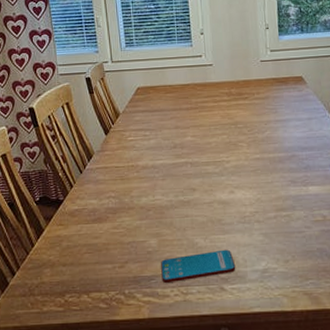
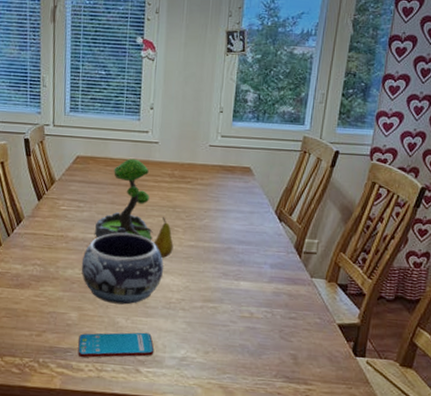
decorative bowl: none [154,154,234,226] -> present [81,232,163,305]
plant: none [163,83,219,163] -> present [95,158,153,240]
fruit: none [220,134,240,174] -> present [153,217,174,258]

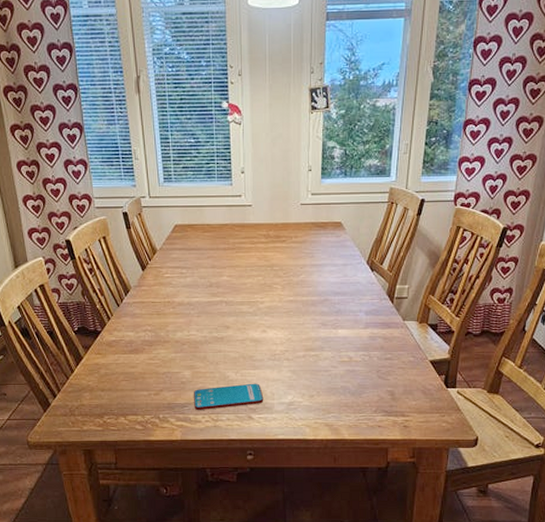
decorative bowl: present [81,232,163,305] -> none [189,294,266,360]
plant: present [95,158,153,240] -> none [199,223,254,300]
fruit: present [153,217,174,258] -> none [255,276,274,314]

